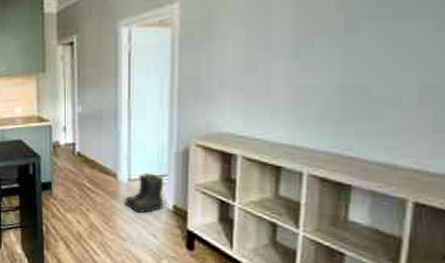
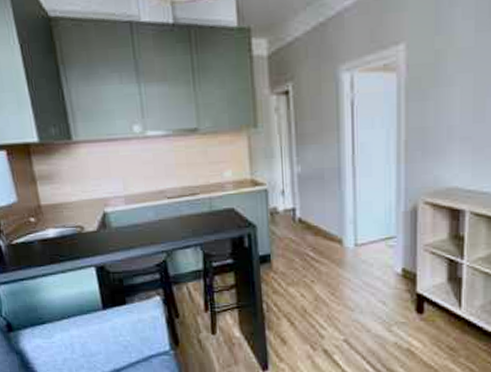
boots: present [124,173,164,213] -> none [350,236,393,279]

